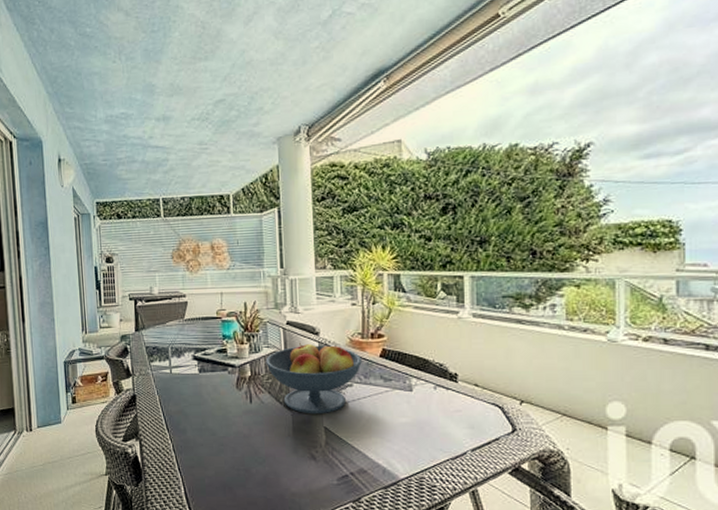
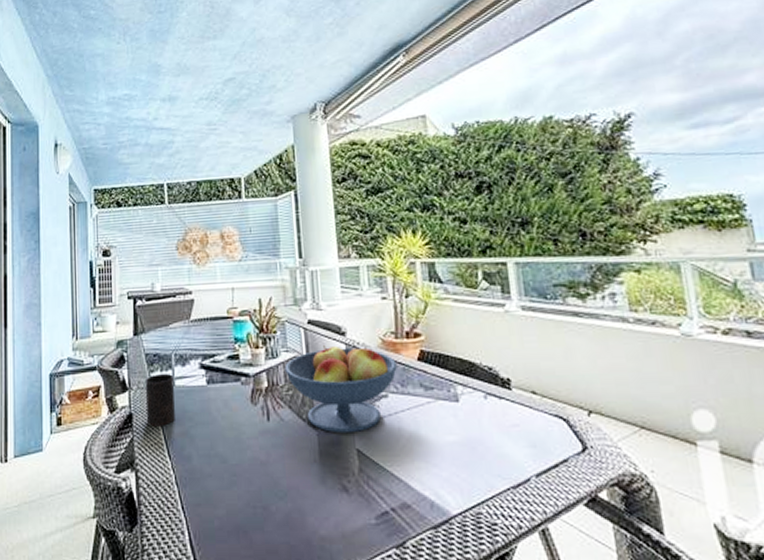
cup: none [147,362,172,406] -> present [146,373,175,426]

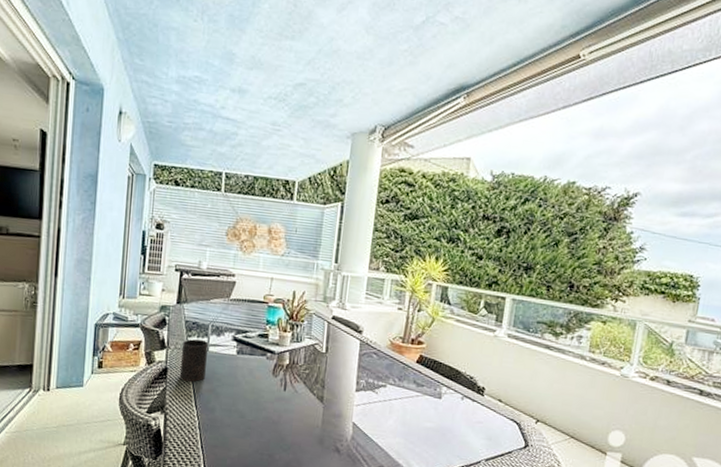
fruit bowl: present [285,344,397,434] -> none [305,337,399,410]

